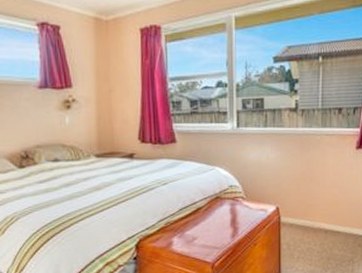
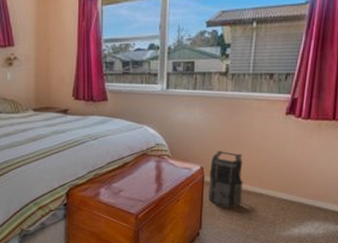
backpack: none [286,188,319,248] -> present [208,150,243,207]

